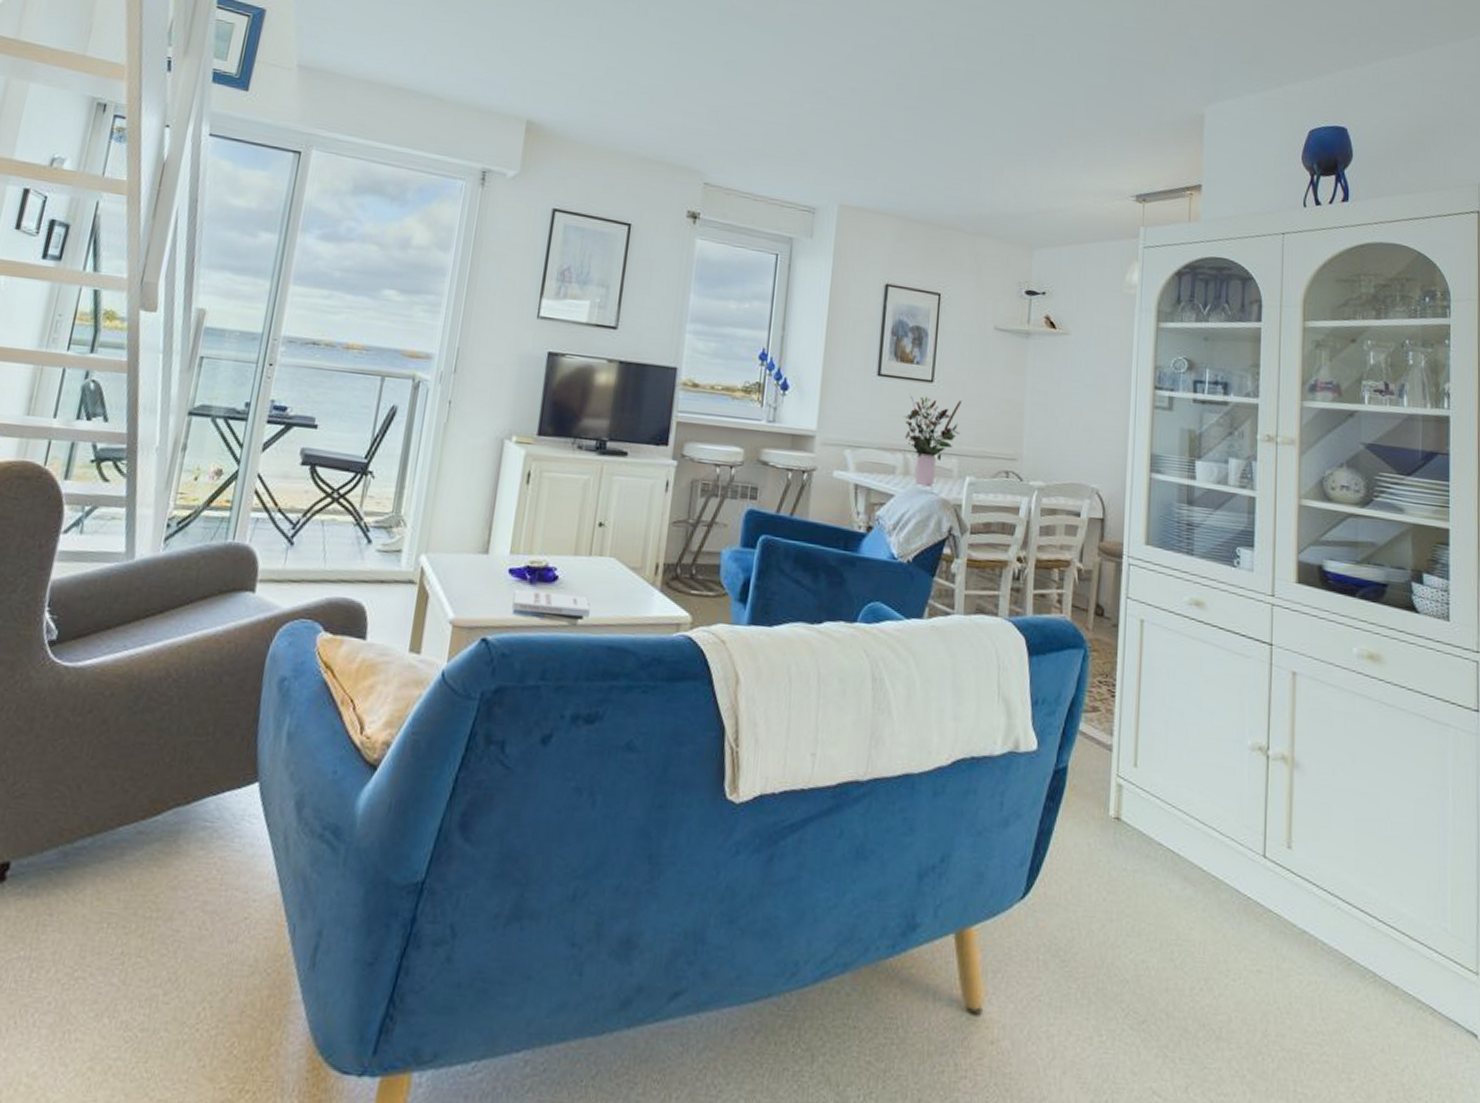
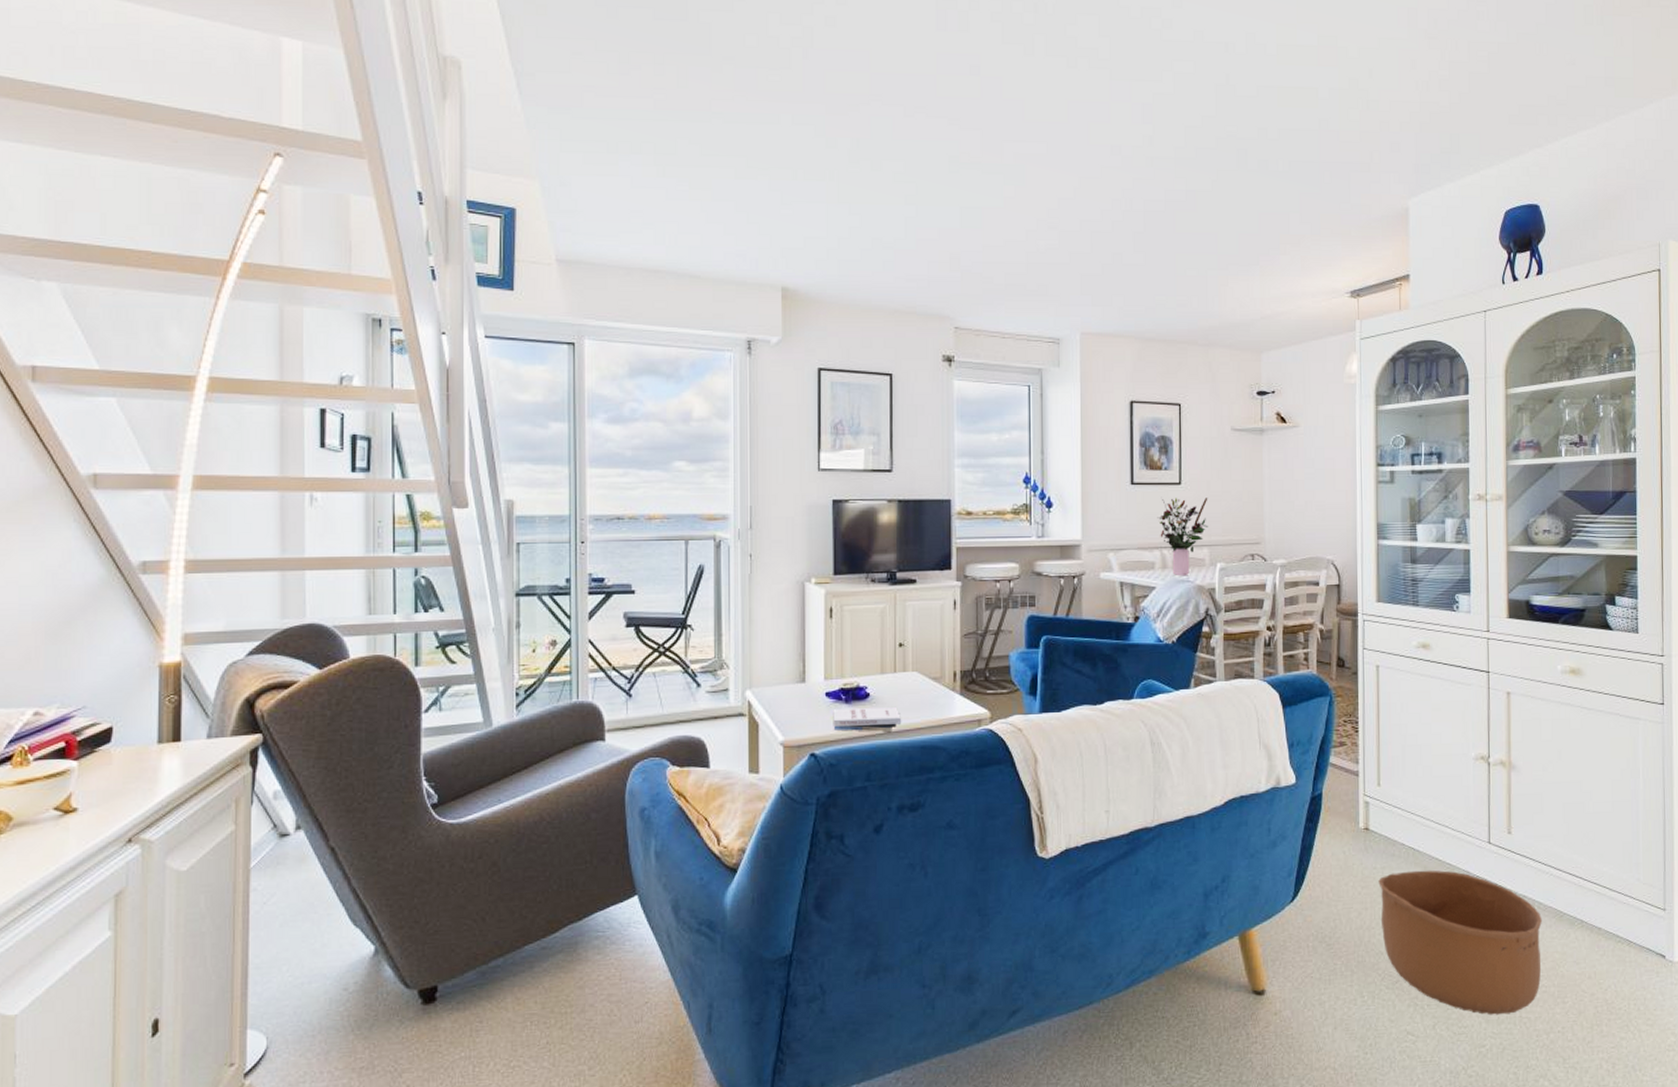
basket: none [1128,879,1325,1086] -> present [1378,870,1542,1015]

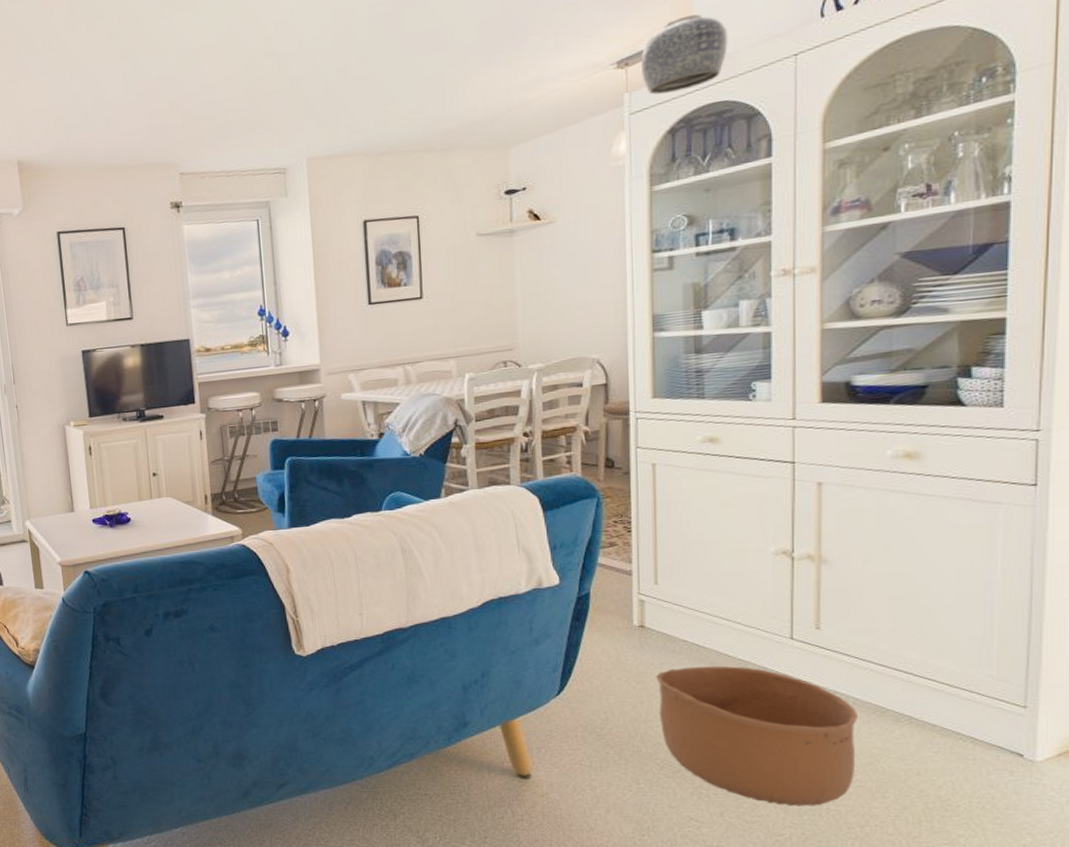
books: present [833,706,901,732] -> none [100,528,161,551]
bouquet: present [1157,497,1209,575] -> none [398,309,455,390]
decorative jar: none [1369,263,1436,326] -> present [640,14,728,95]

